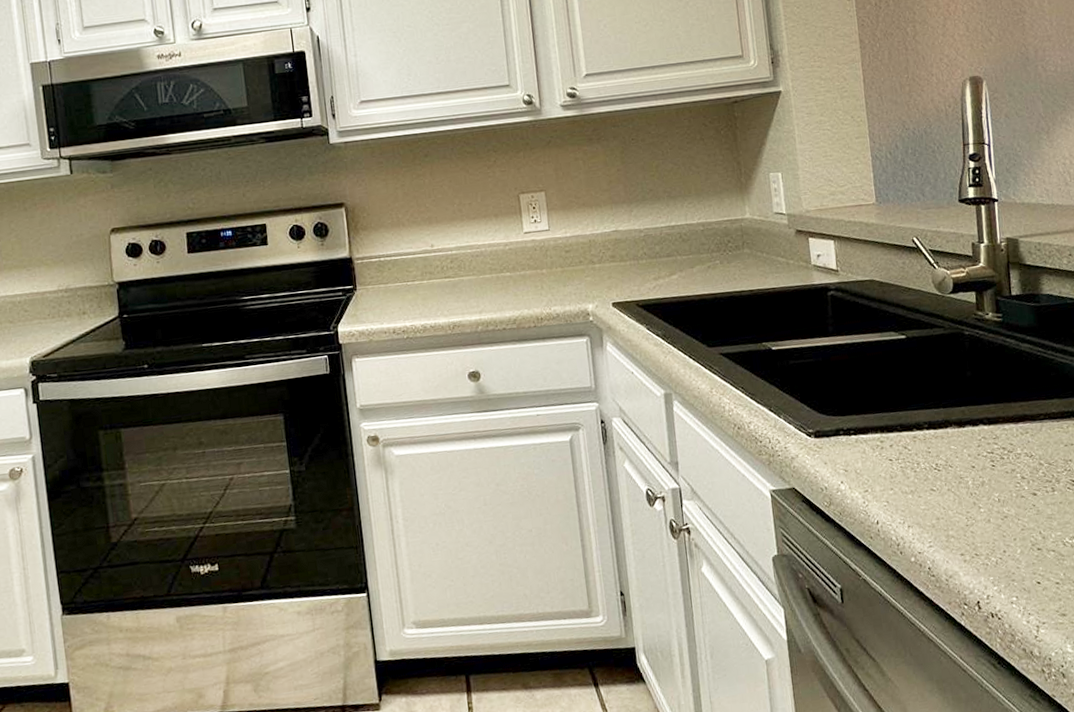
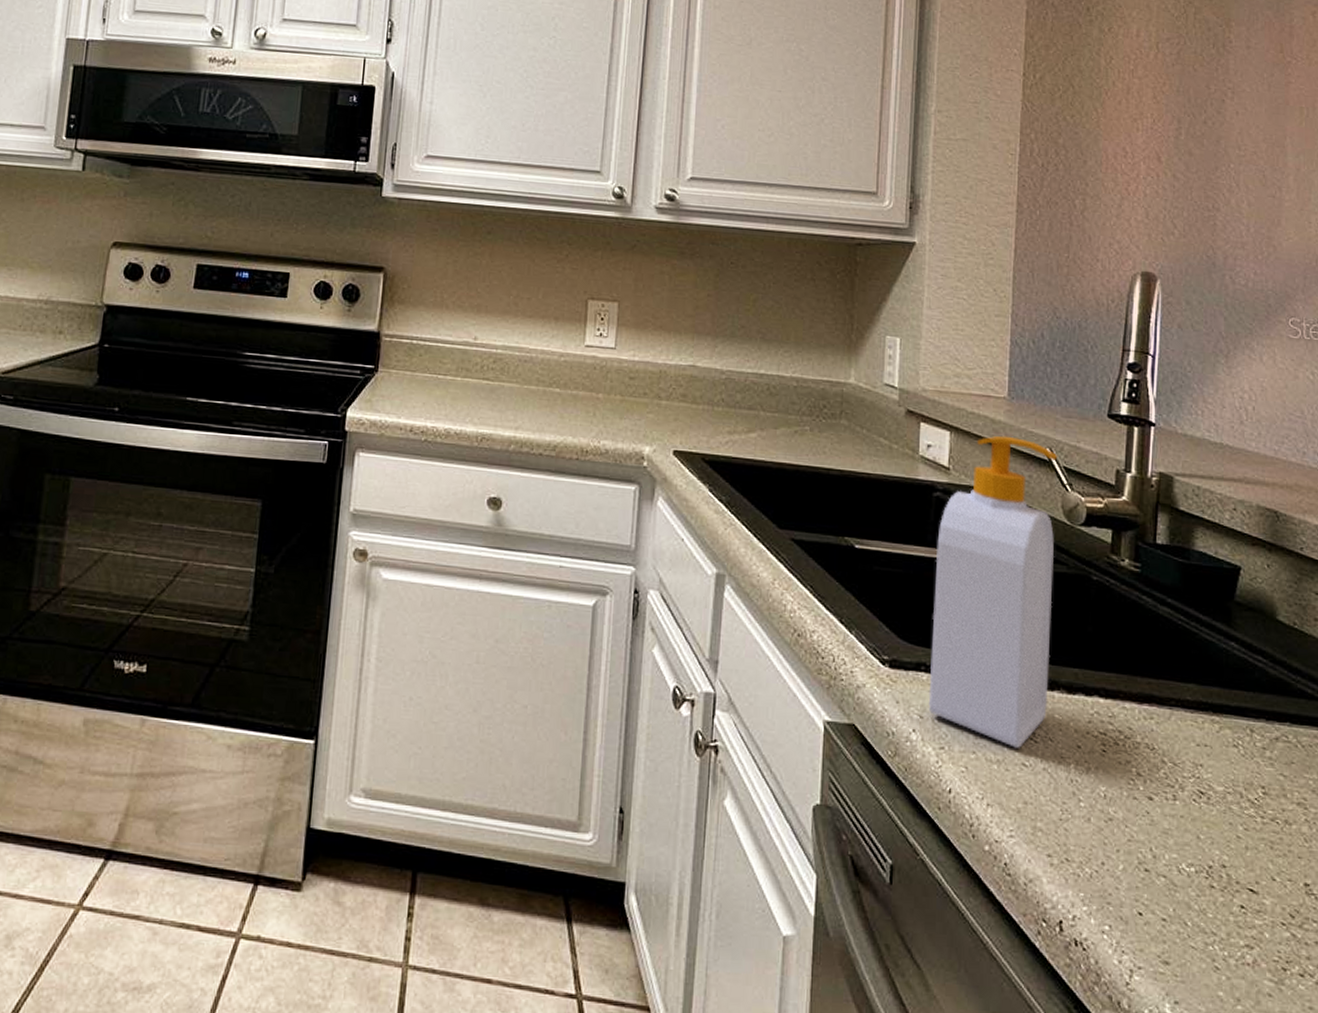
soap bottle: none [837,234,944,479] -> present [928,435,1058,748]

